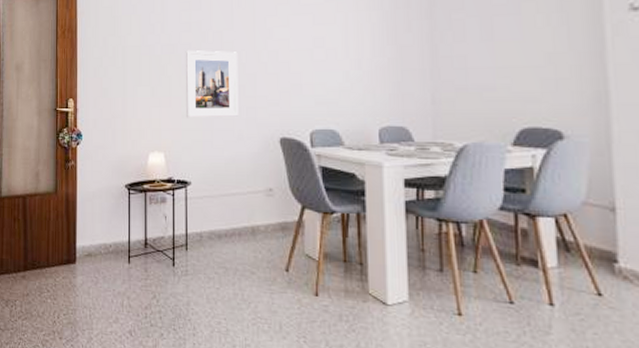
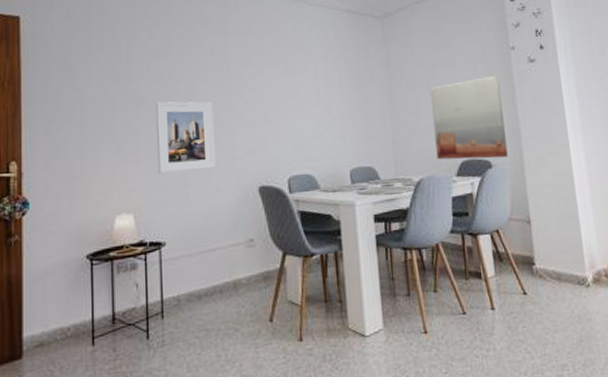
wall art: none [484,27,588,128] -> present [430,75,508,160]

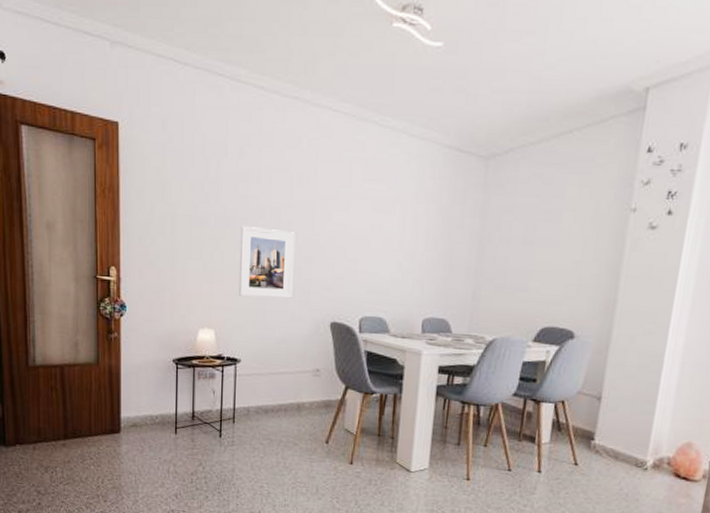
wall art: present [430,75,508,160] -> none [516,239,608,331]

